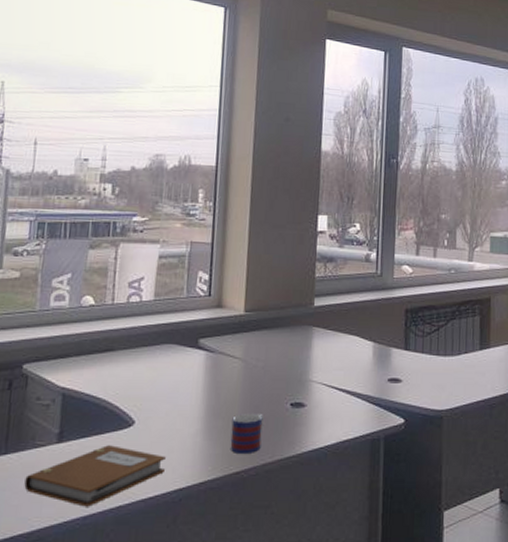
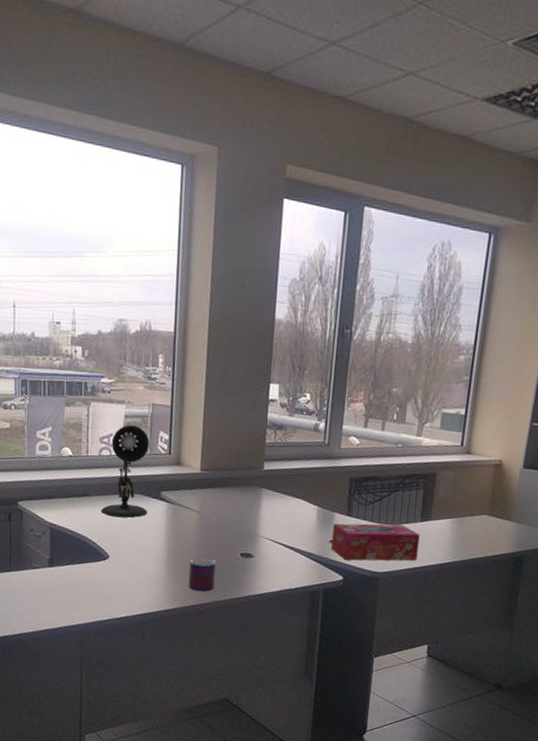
notebook: present [24,445,166,507] -> none [26,572,136,619]
desk lamp: none [127,266,187,372] -> present [101,425,150,518]
tissue box: none [389,355,481,400] -> present [330,523,420,561]

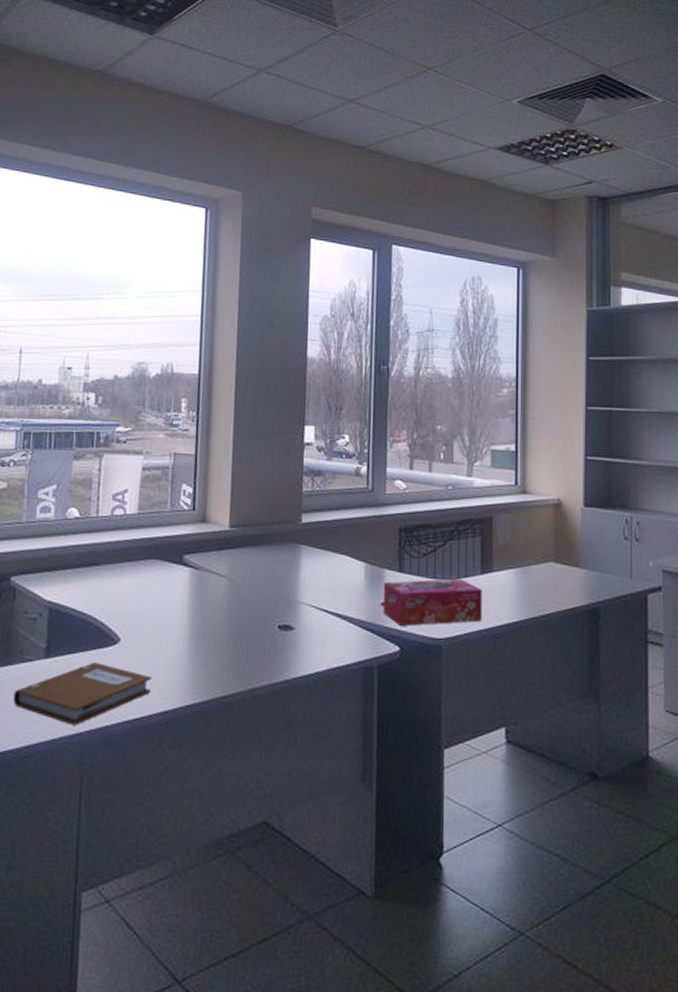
notebook: none [26,572,136,619] -> present [13,662,152,725]
desk lamp: present [101,425,150,518] -> none [112,478,171,589]
mug: present [188,558,218,592] -> none [216,634,252,677]

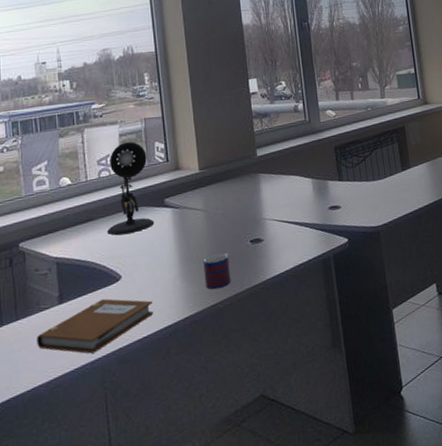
desk lamp: none [112,478,171,589] -> present [107,142,155,235]
mug: none [216,634,252,677] -> present [203,253,231,289]
tissue box: present [382,578,482,626] -> none [328,177,407,222]

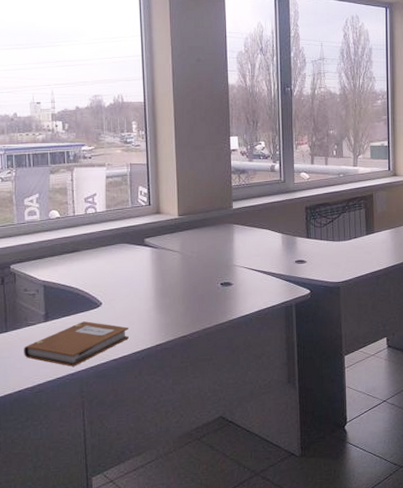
desk lamp: present [107,142,155,235] -> none [91,184,135,266]
mug: present [203,253,231,289] -> none [177,292,202,322]

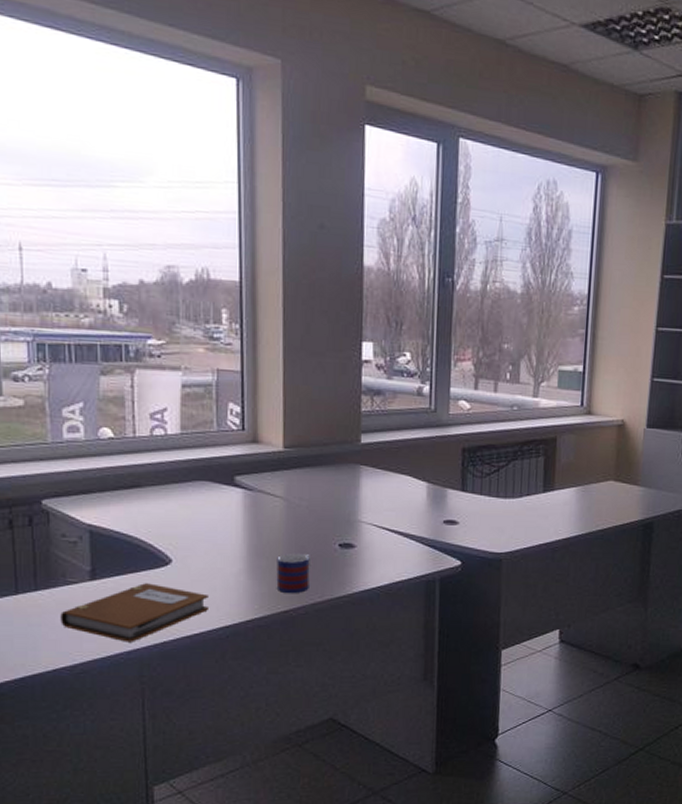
mug: none [177,292,202,322] -> present [276,553,312,593]

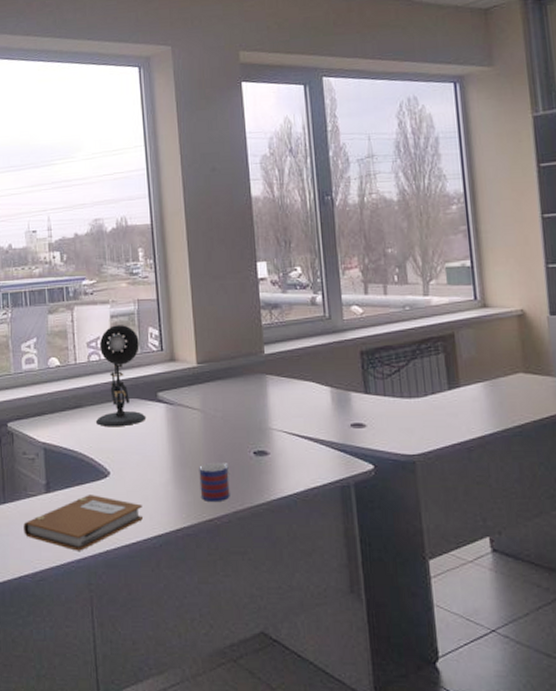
desk lamp: none [158,396,220,511] -> present [96,325,147,426]

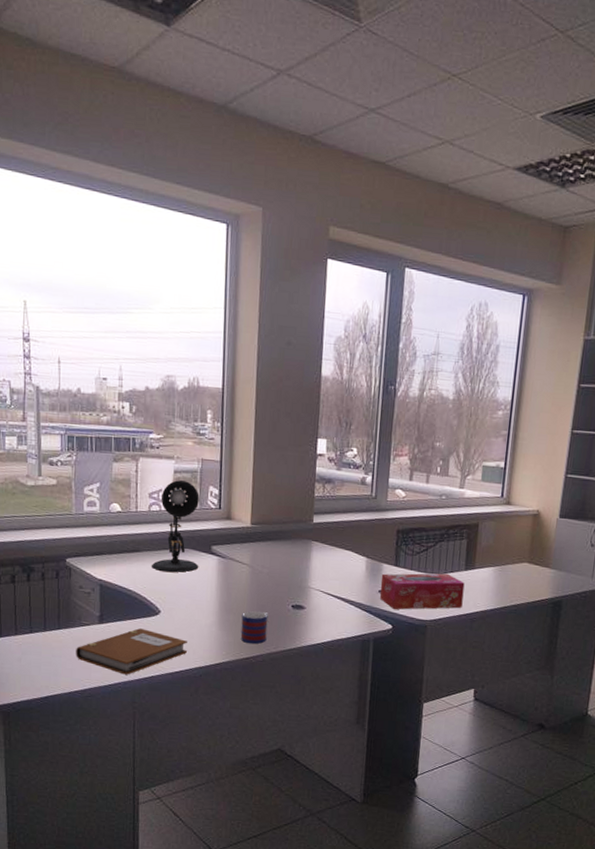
tissue box: none [351,396,454,445] -> present [379,573,465,610]

